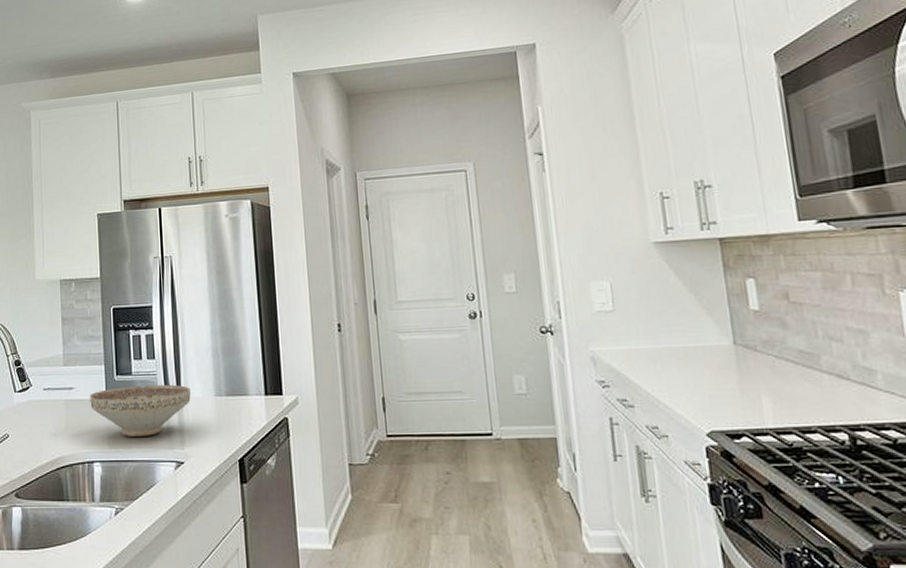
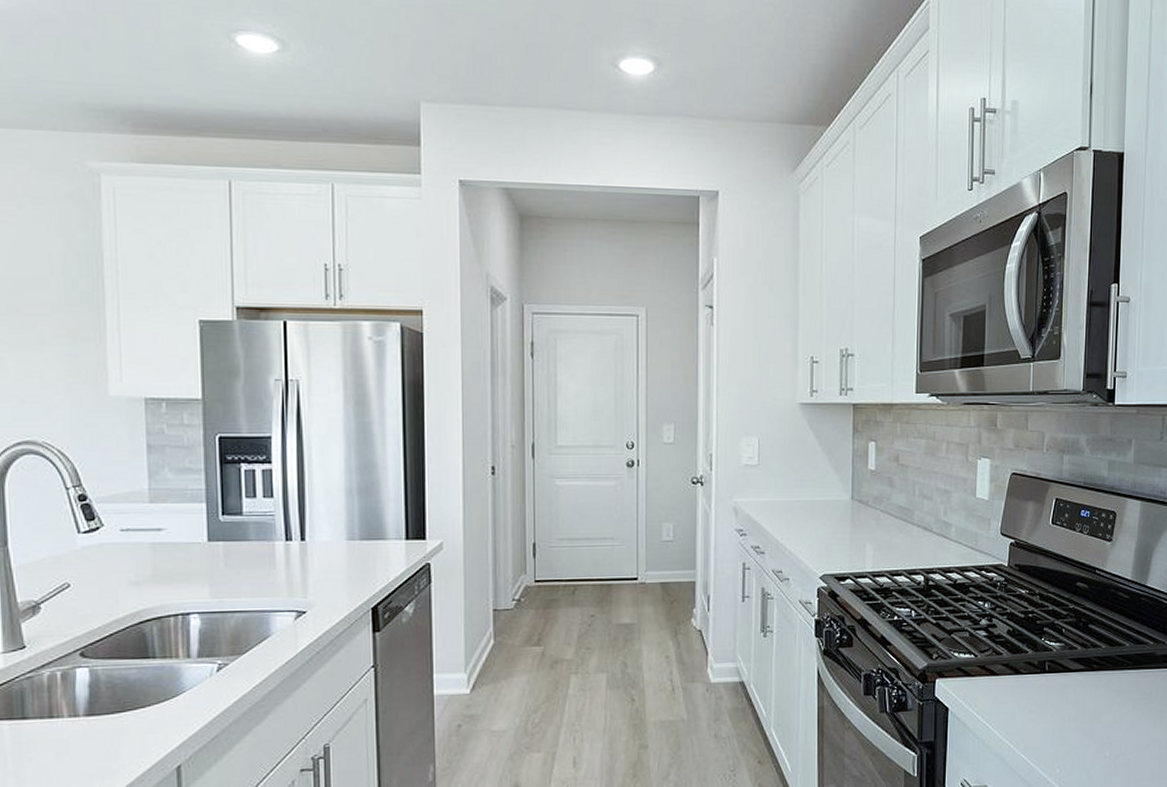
decorative bowl: present [90,384,191,437] -> none [185,526,317,585]

